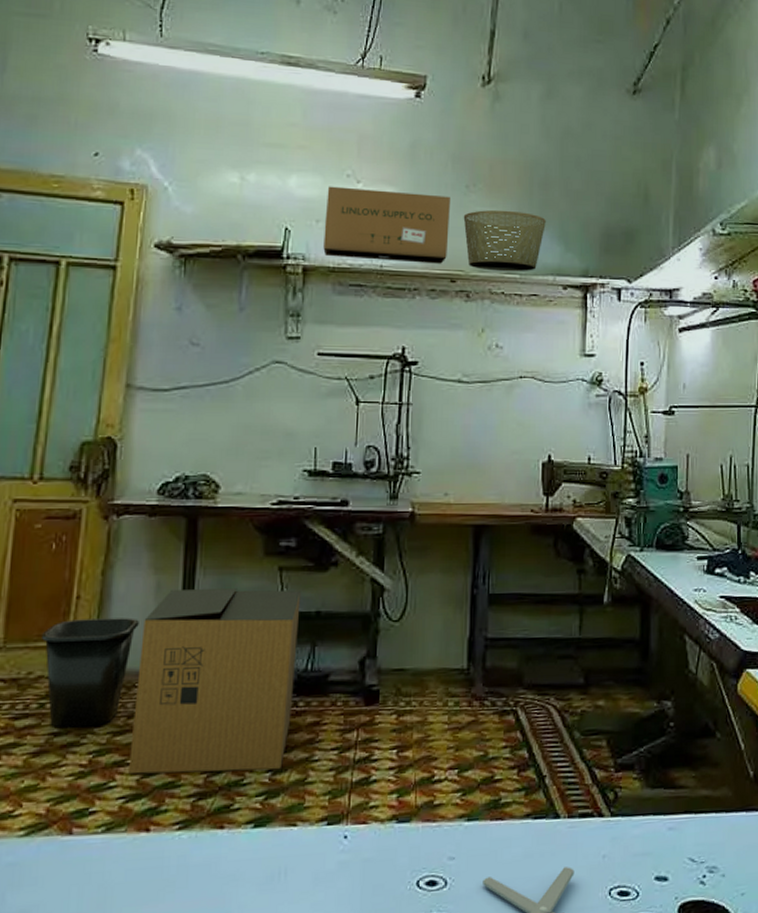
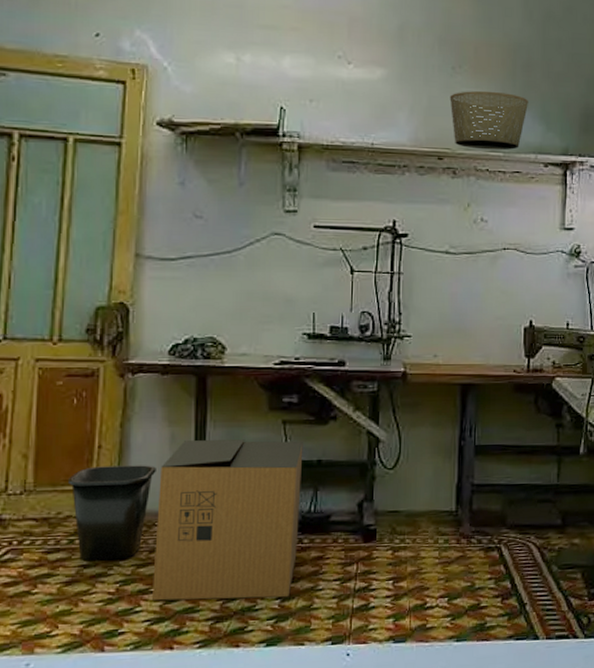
box: present [323,186,450,264] -> none [317,67,437,142]

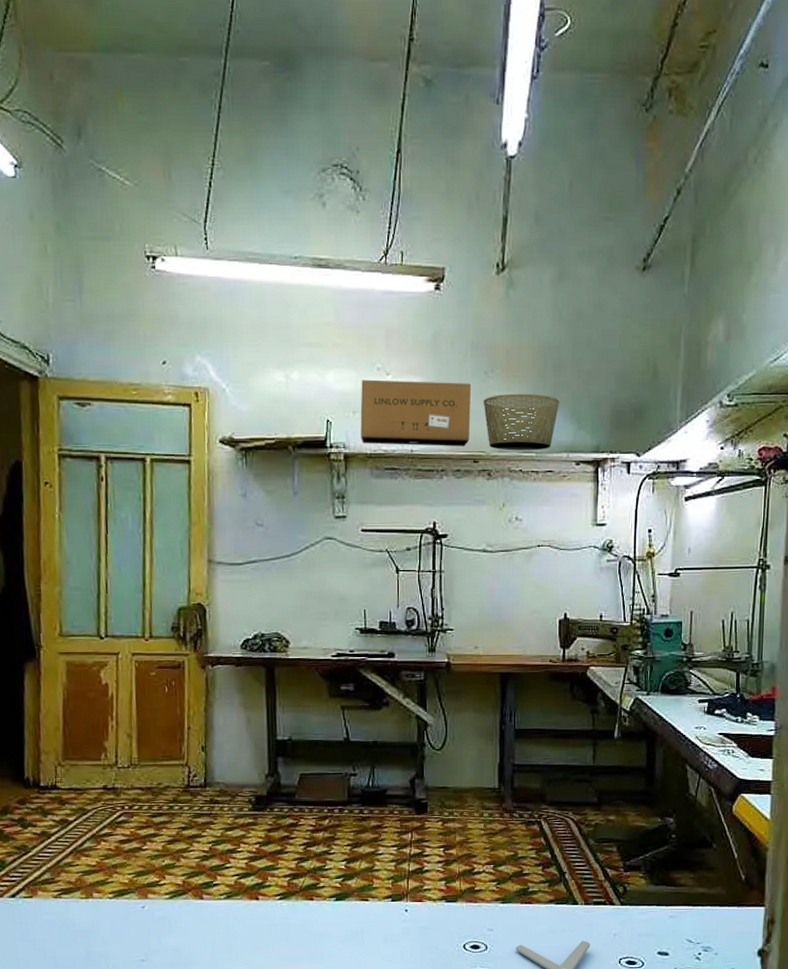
waste bin: present [67,465,156,560] -> none [164,744,236,823]
box: present [152,439,303,601] -> none [239,723,361,860]
box: none [317,67,437,142] -> present [360,379,471,446]

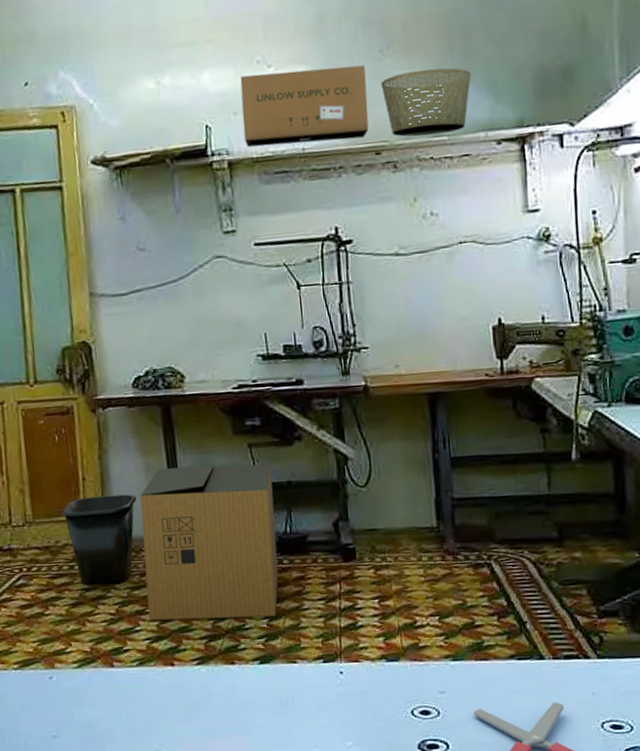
waste bin: none [164,744,236,823] -> present [60,494,137,584]
box: none [239,723,361,860] -> present [140,463,279,621]

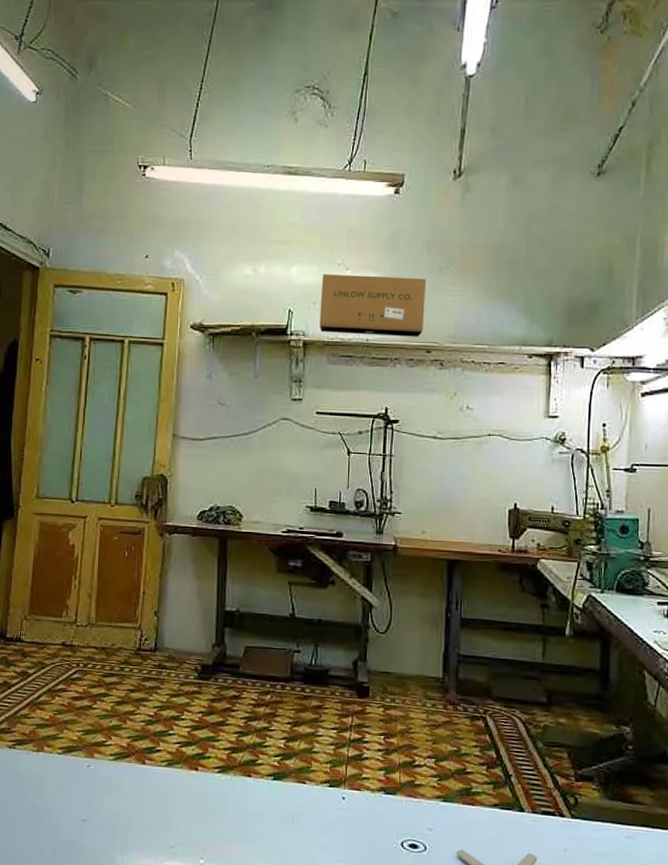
waste bin: present [60,494,137,584] -> none [120,609,187,688]
box: present [140,463,279,621] -> none [182,593,306,739]
basket: present [380,67,471,137] -> none [437,288,512,343]

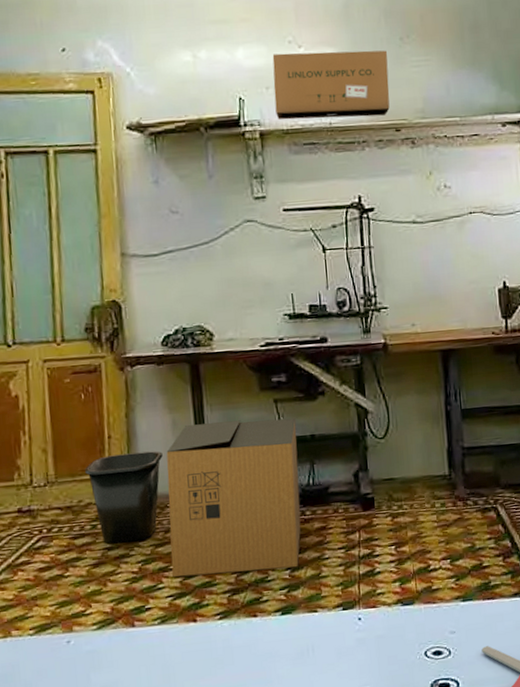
waste bin: none [120,609,187,688] -> present [84,451,163,543]
box: none [182,593,306,739] -> present [166,418,301,577]

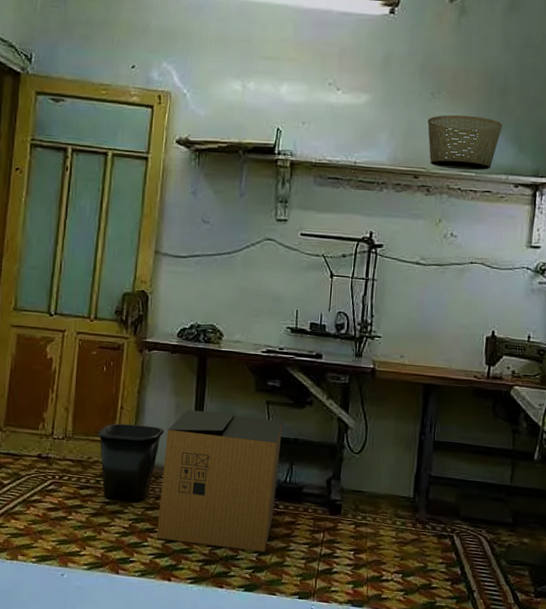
box: present [272,50,390,120] -> none [307,93,417,162]
basket: none [400,57,480,117] -> present [427,114,502,171]

